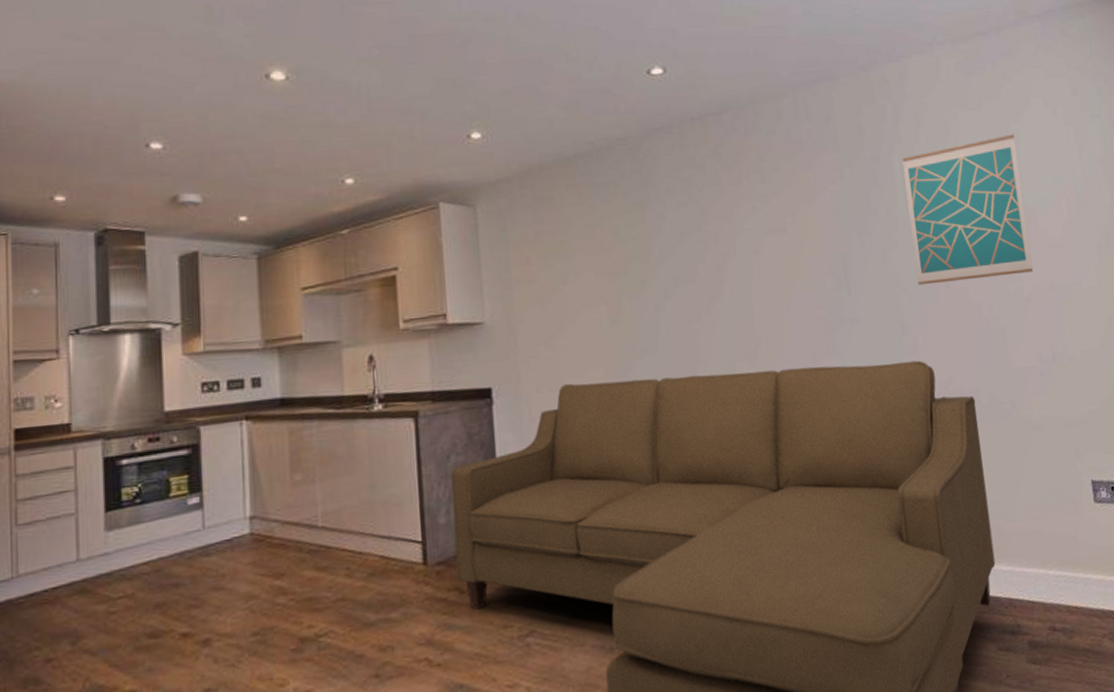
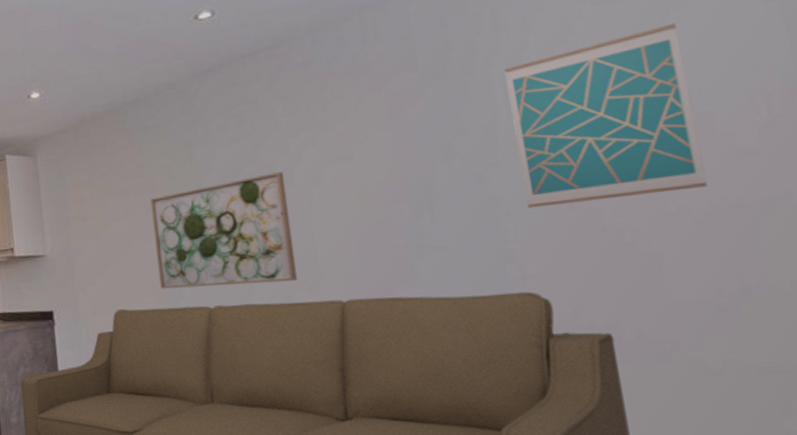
wall art: none [600,240,739,362] -> present [150,172,298,290]

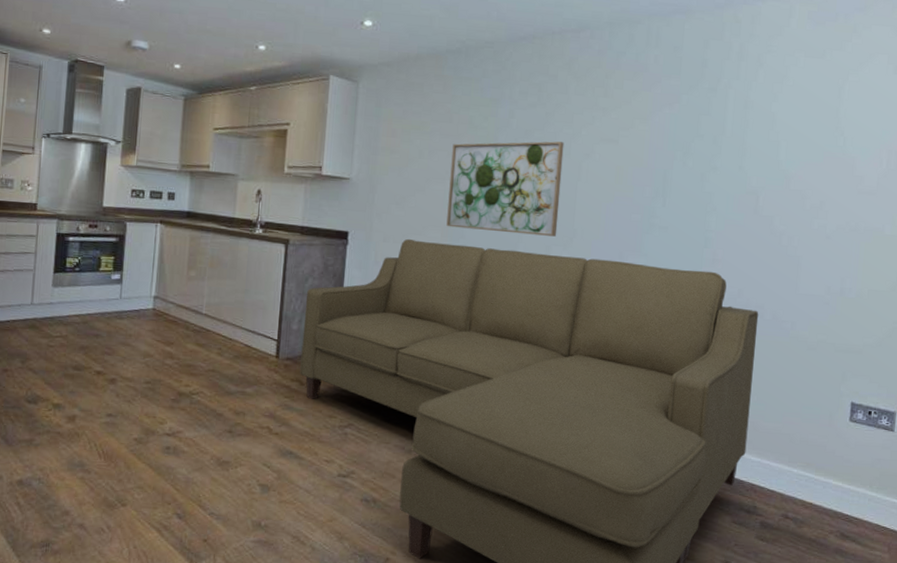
wall art: present [504,23,708,209] -> none [728,85,852,213]

